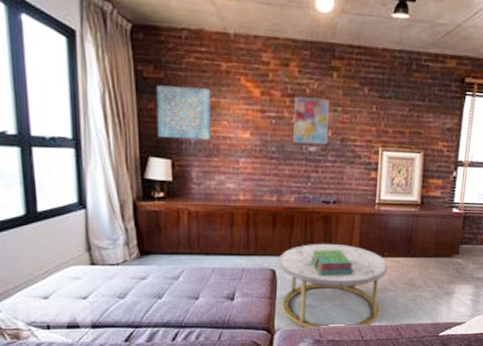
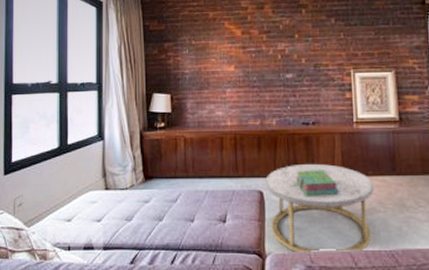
wall art: present [156,85,210,140] -> none [159,34,201,76]
wall art: present [293,96,329,144] -> none [269,31,302,72]

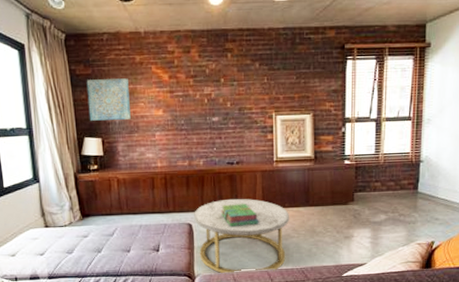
wall art: none [159,34,201,76] -> present [86,78,131,121]

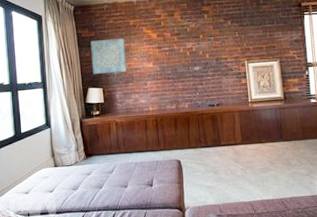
coffee table: present [194,198,289,275] -> none [182,136,266,207]
stack of books: present [220,204,259,228] -> none [205,140,240,163]

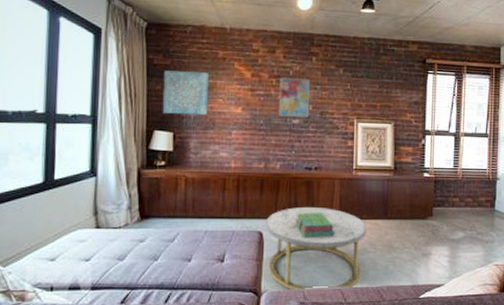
wall art: none [180,33,207,66] -> present [278,77,310,117]
coffee table: none [182,136,266,207] -> present [266,206,366,292]
stack of books: none [205,140,240,163] -> present [294,213,335,239]

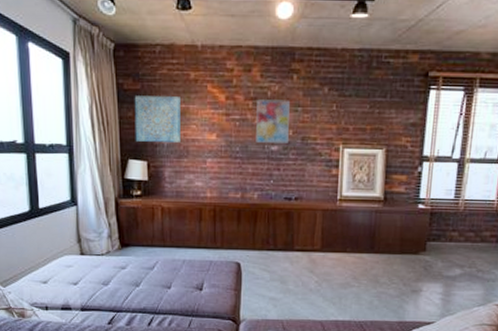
coffee table: present [266,206,366,292] -> none [243,238,350,323]
stack of books: present [294,213,335,239] -> none [273,244,316,271]

